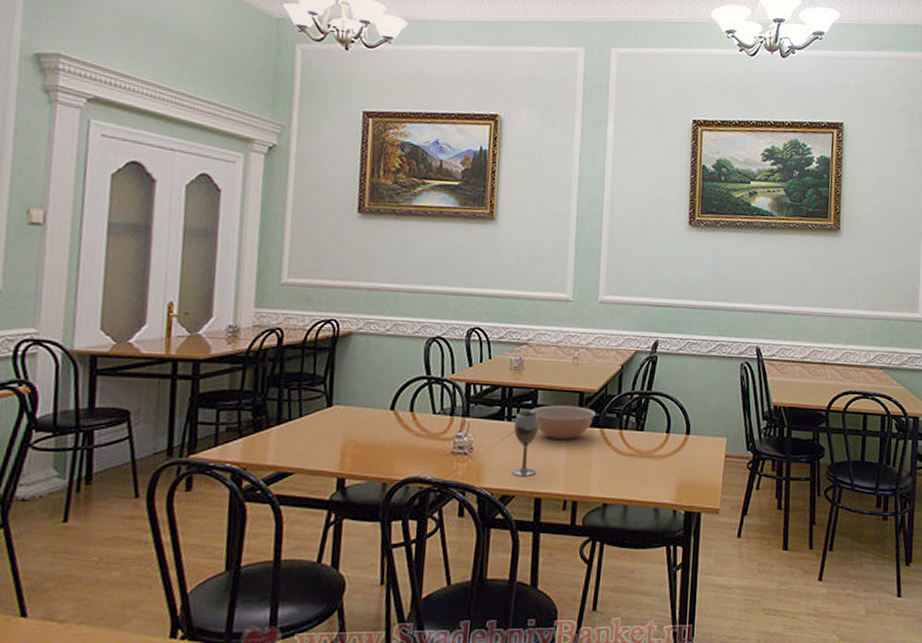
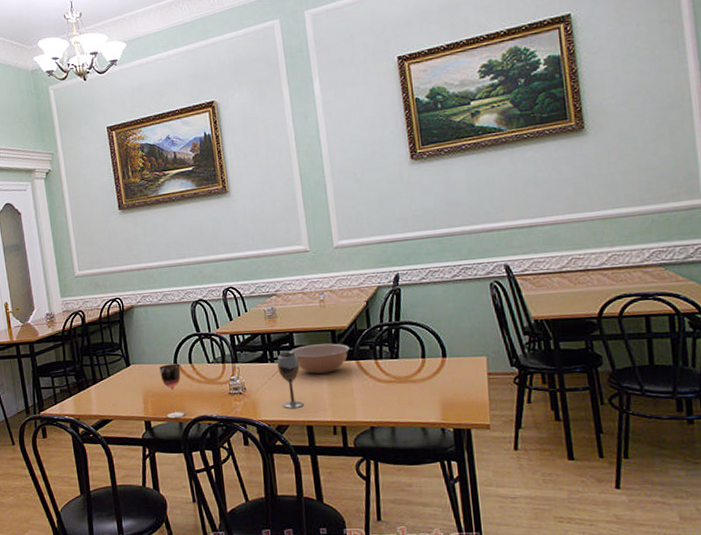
wineglass: none [367,409,398,478] -> present [159,363,185,419]

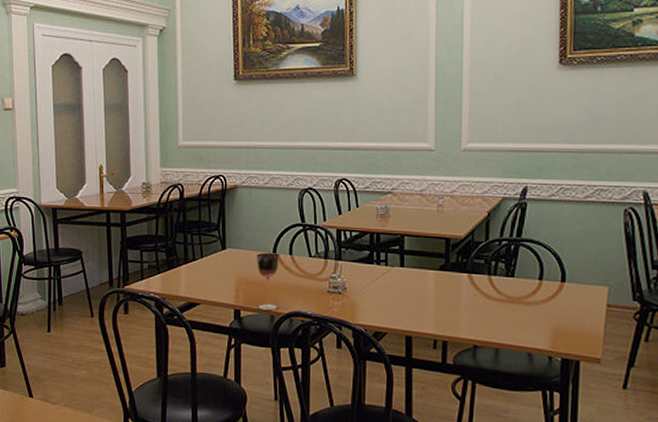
wine glass: present [277,352,304,408] -> none [383,256,407,316]
bowl: present [289,343,349,374] -> none [397,251,463,283]

